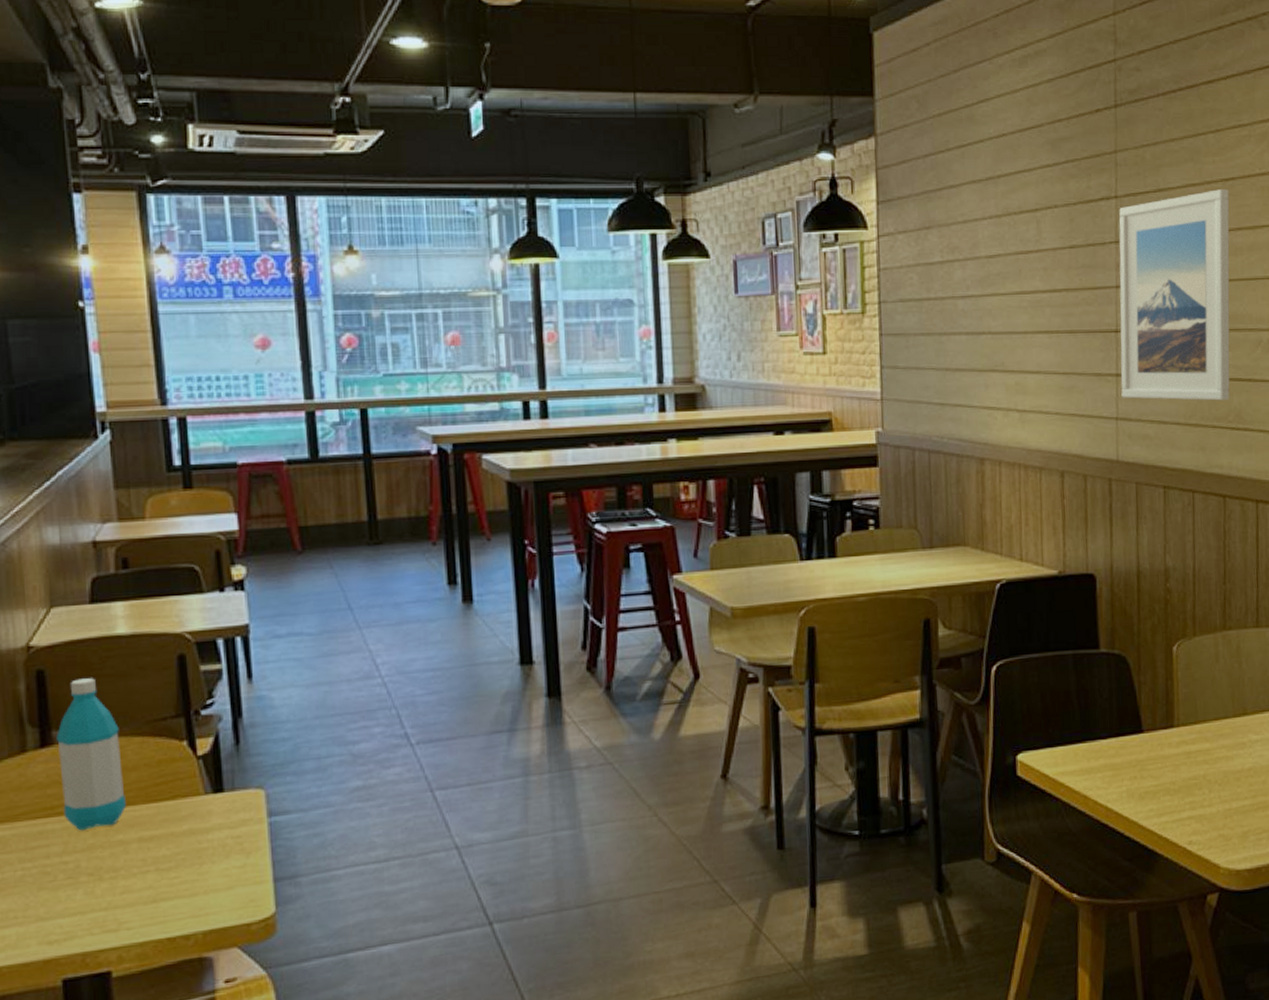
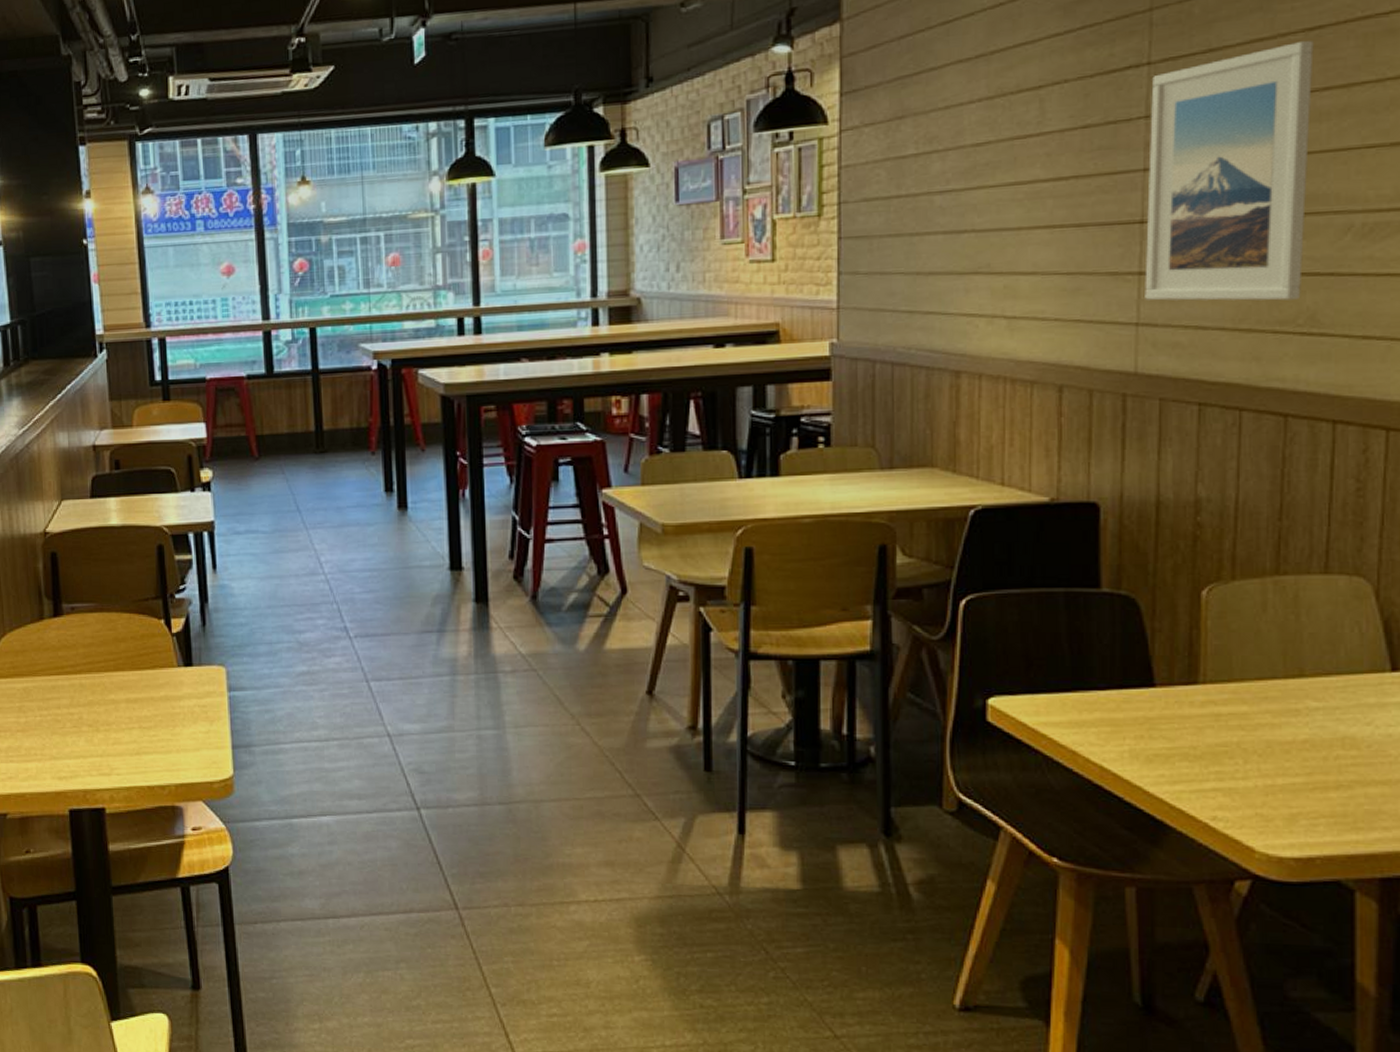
water bottle: present [57,678,126,831] -> none [65,561,117,689]

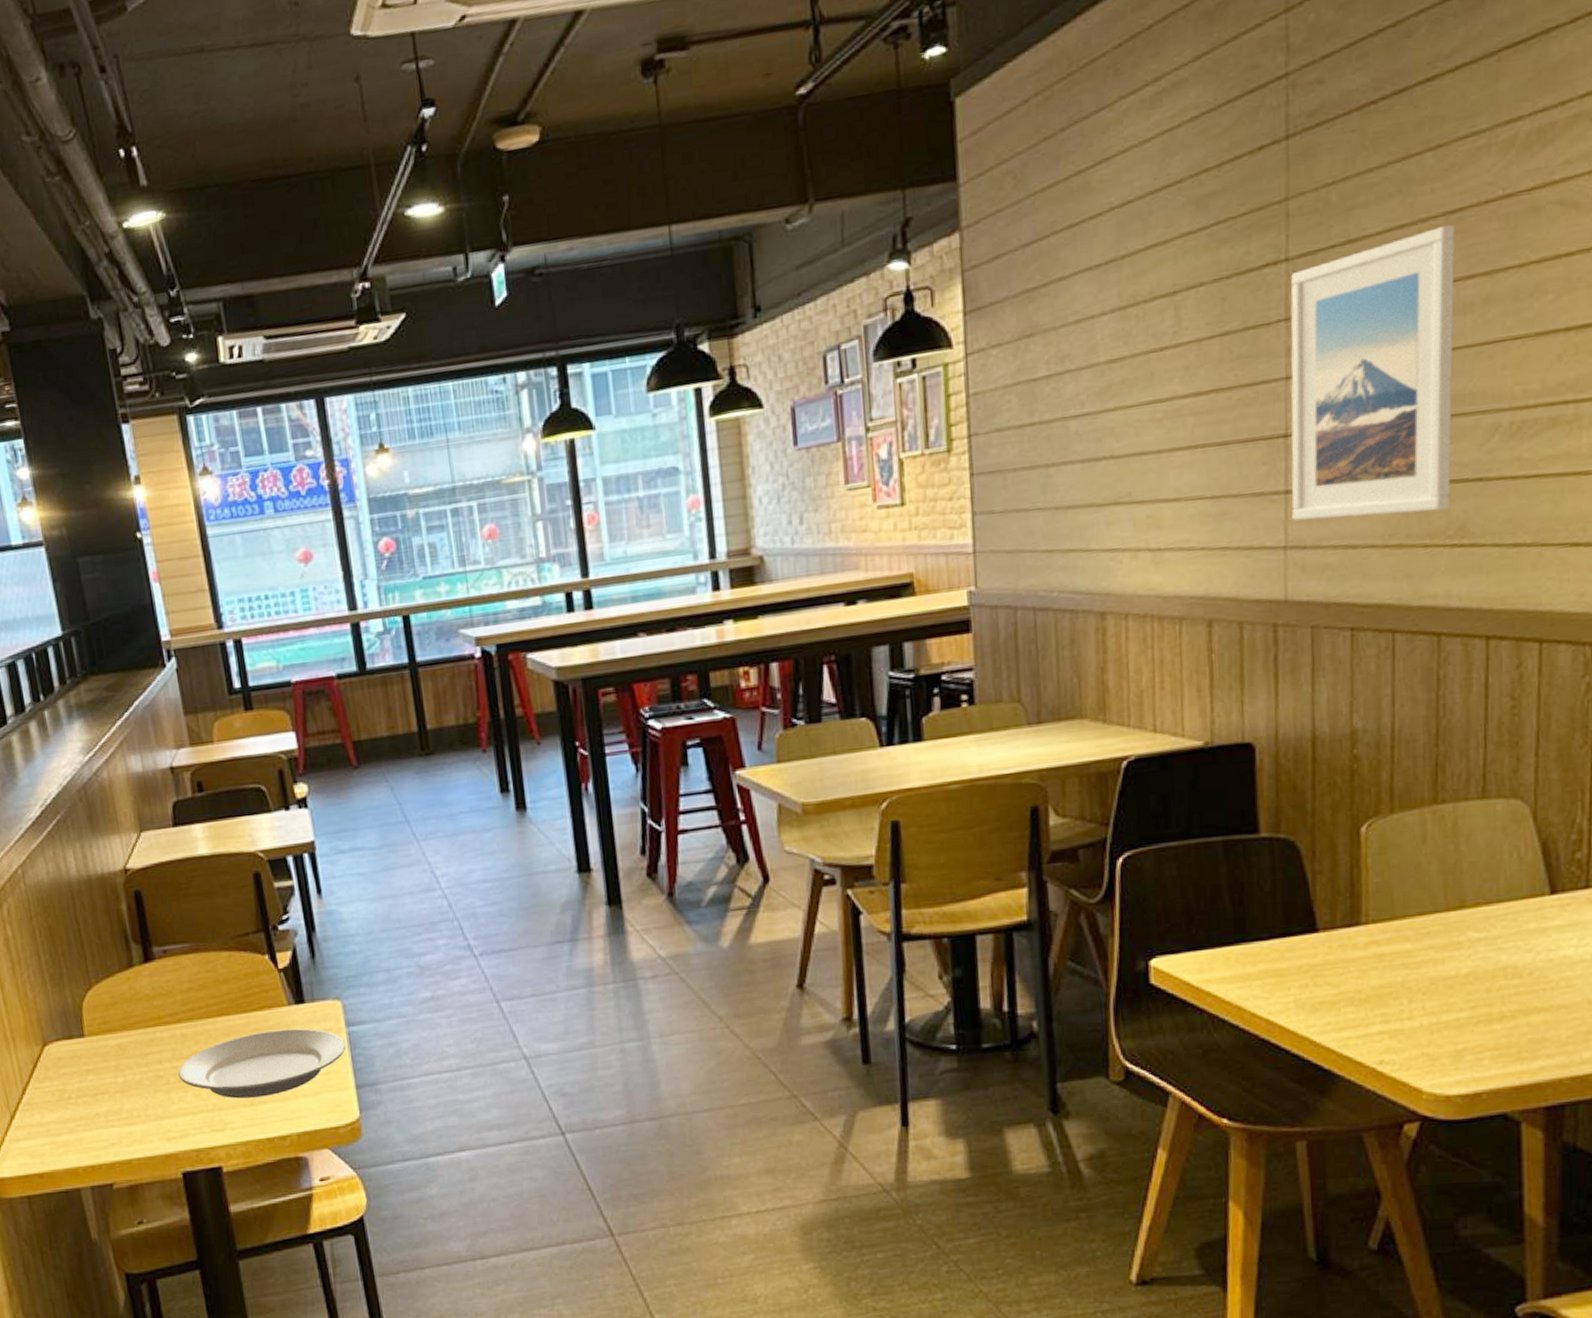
plate: none [74,688,226,748] -> present [178,1028,346,1099]

